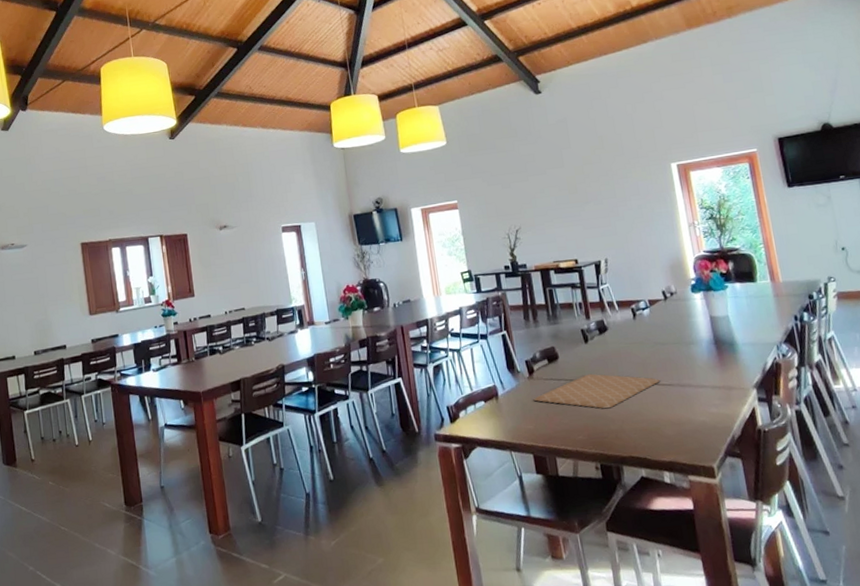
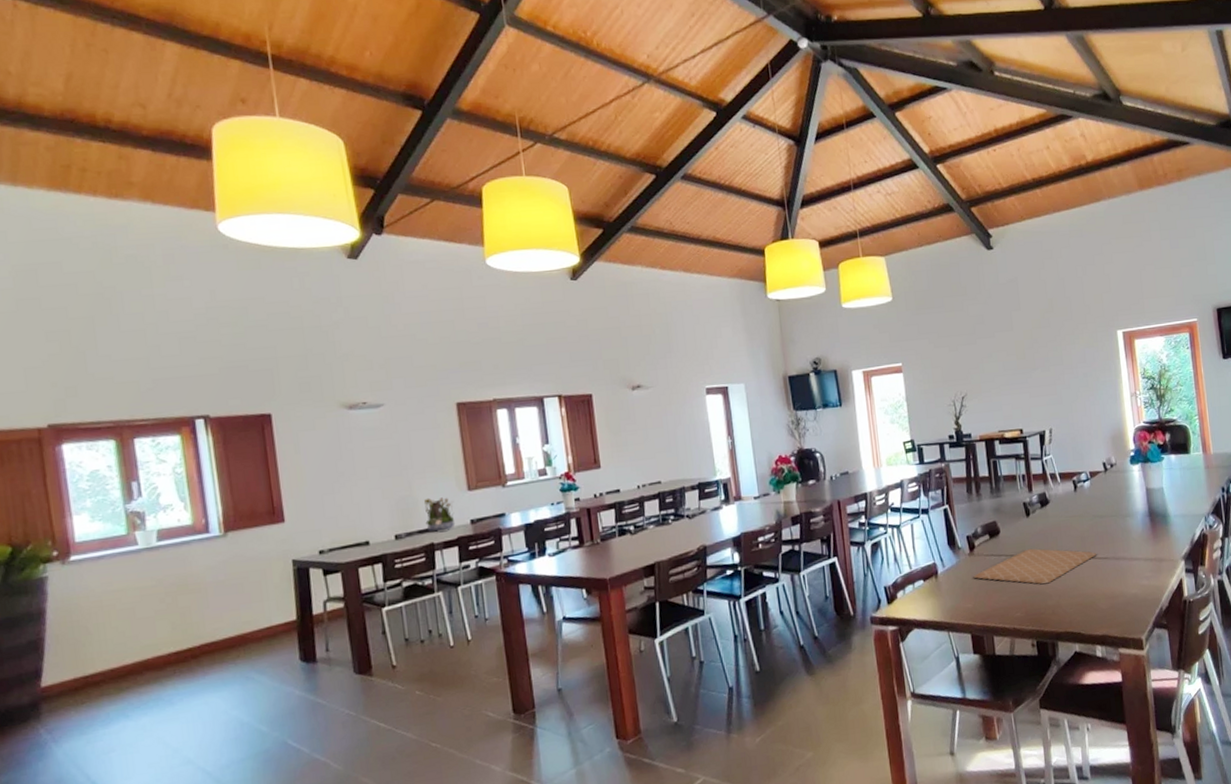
flower arrangement: none [56,321,80,349] -> present [424,497,456,532]

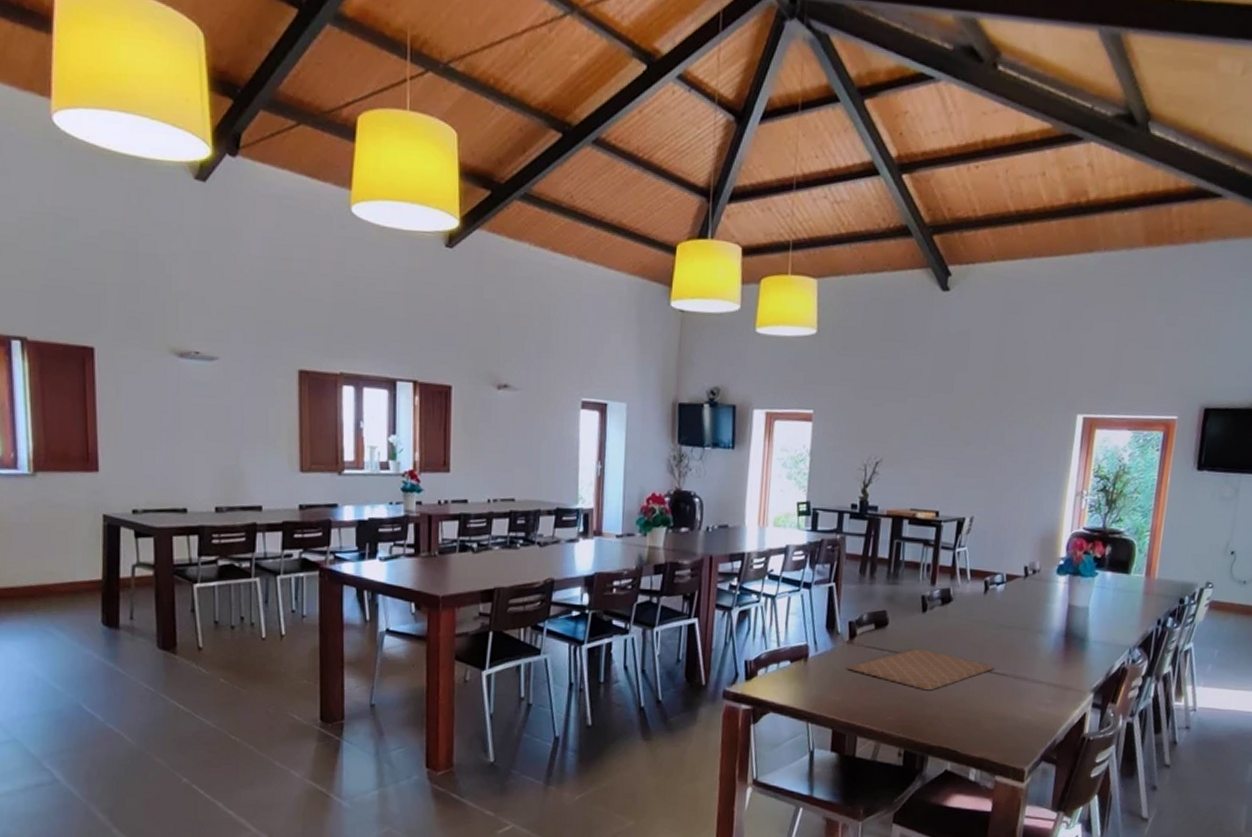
flower arrangement: present [424,497,456,532] -> none [250,472,283,512]

